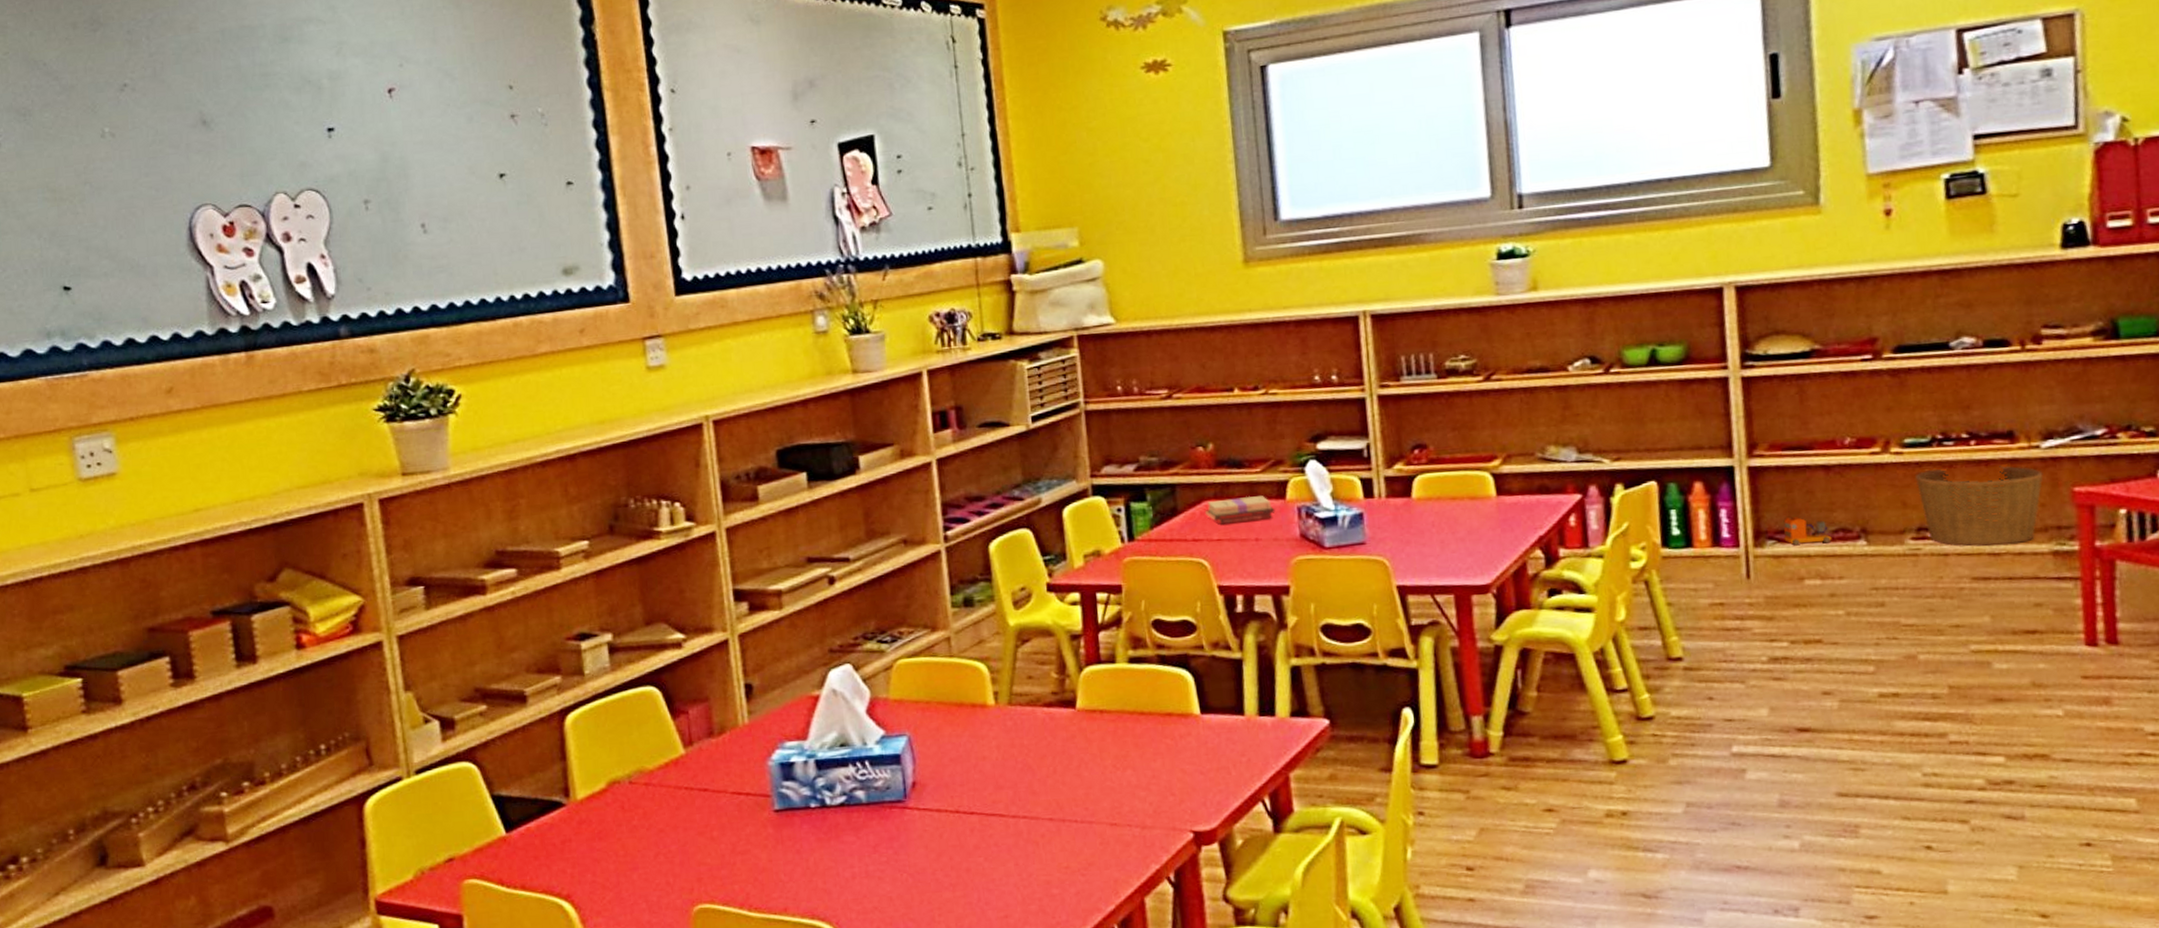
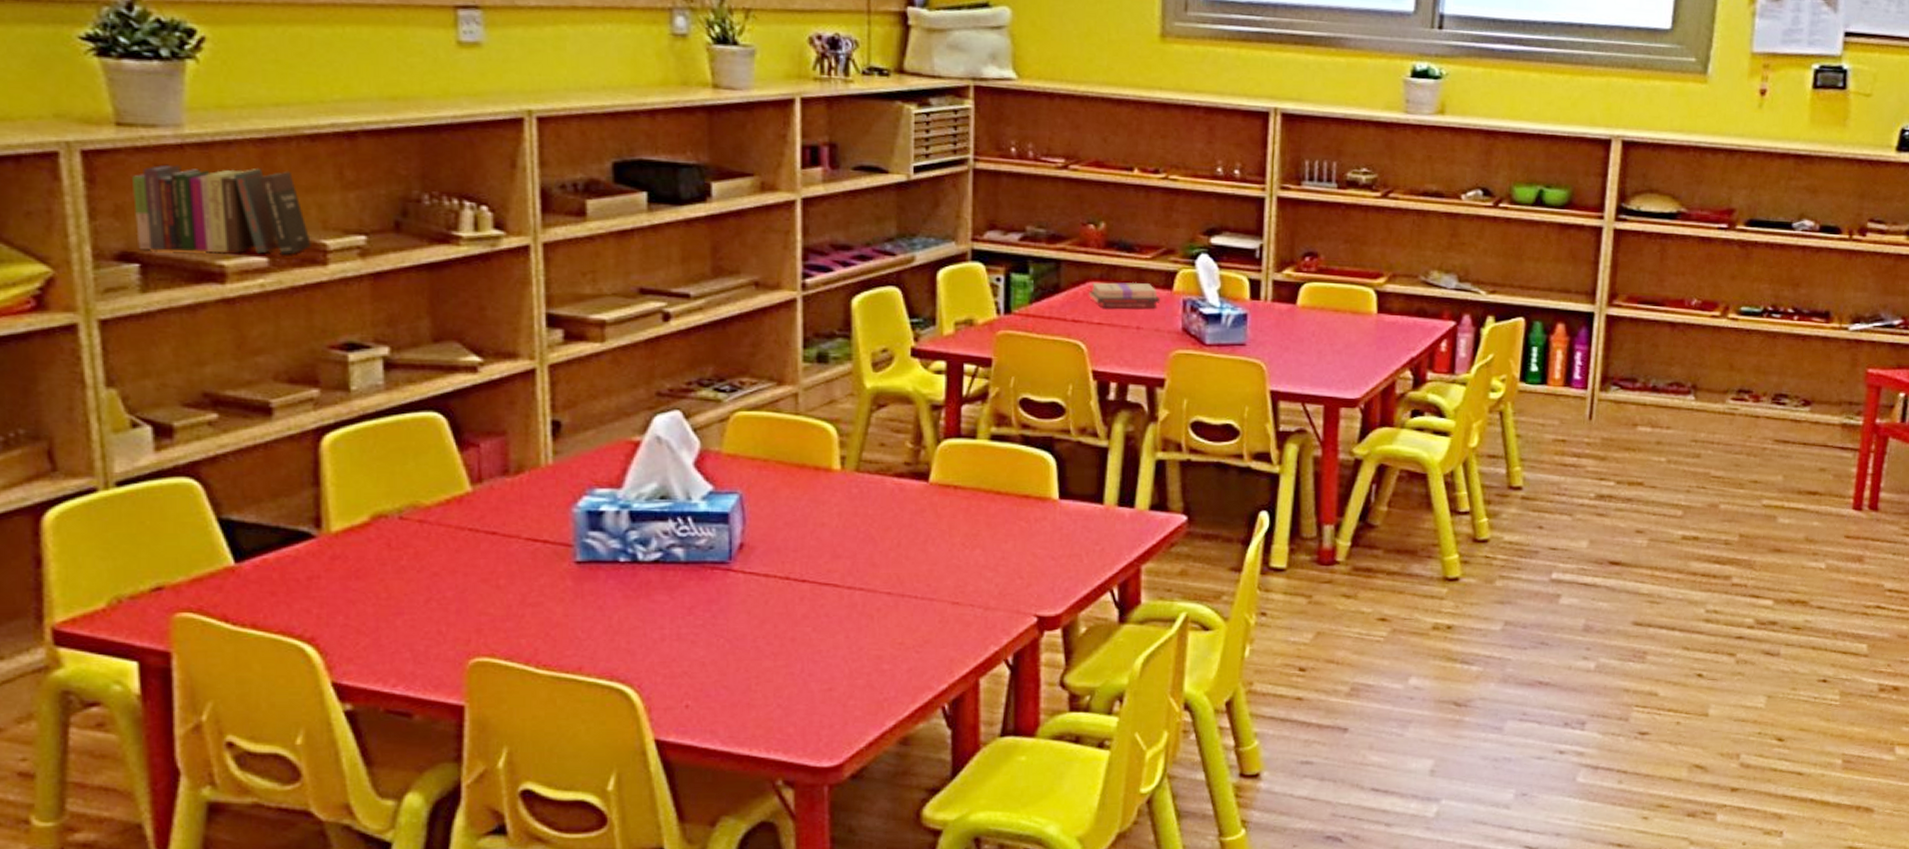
books: none [415,495,548,575] -> present [132,164,311,255]
toy truck: present [1783,517,1832,546] -> none [1626,367,1667,395]
basket: present [1915,466,2043,546] -> none [1744,338,1847,414]

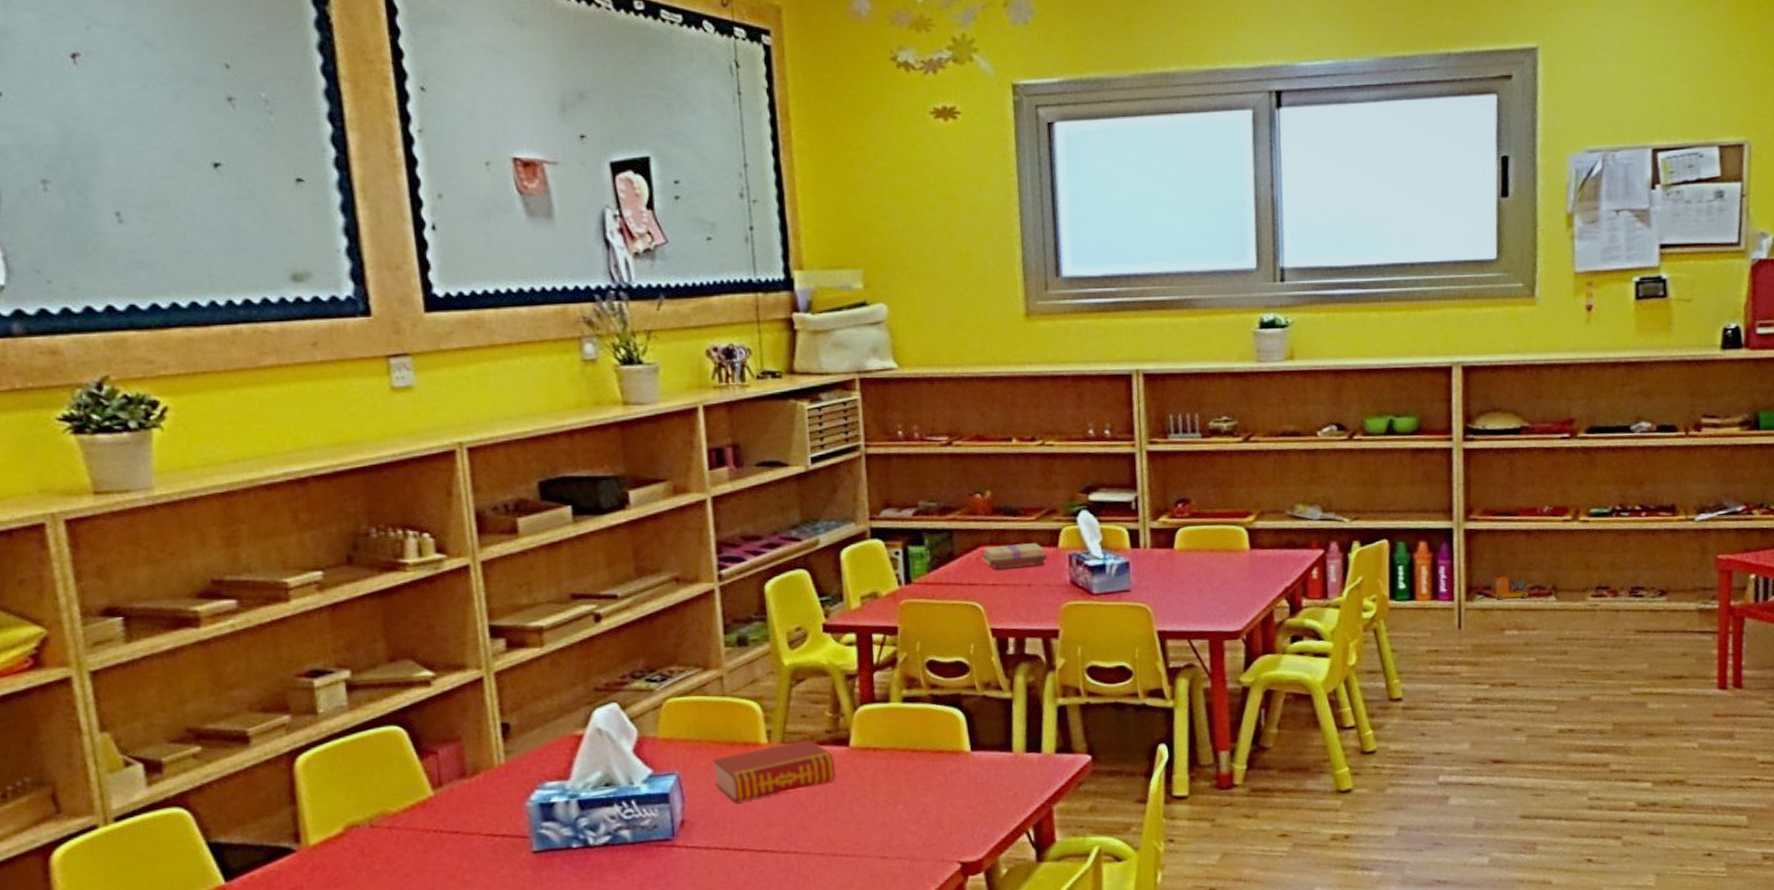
books: present [132,164,311,255] -> none [111,520,274,605]
book: none [780,469,912,531] -> present [713,739,836,803]
toy truck: none [1626,367,1667,395] -> present [1490,575,1529,600]

